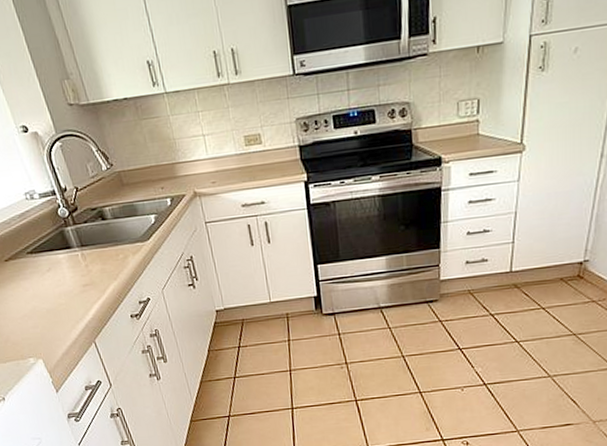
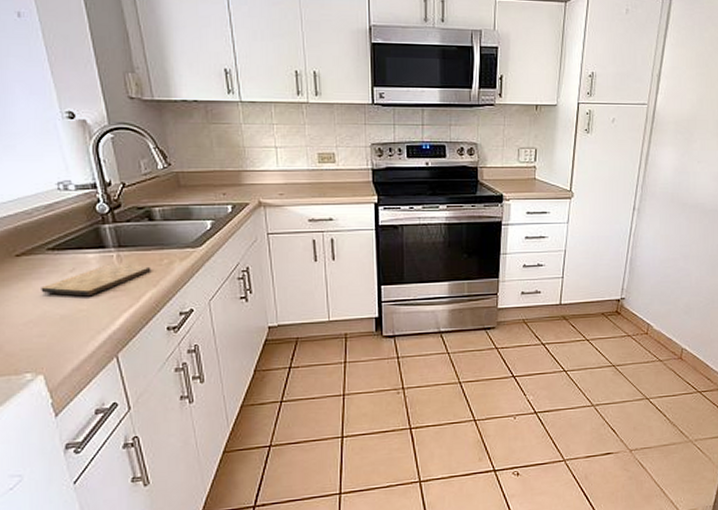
cutting board: none [28,261,111,292] -> present [41,264,151,297]

